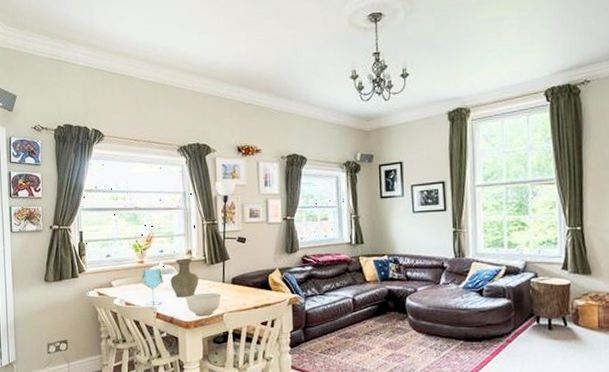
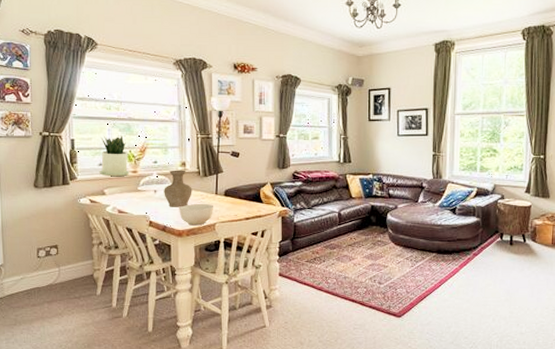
planter: none [107,225,137,268] -> present [99,135,130,177]
wine glass: present [142,268,163,306] -> none [135,178,157,215]

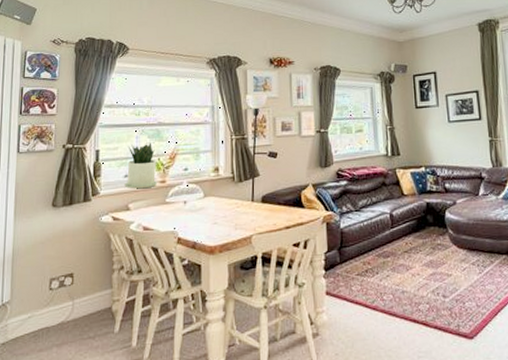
vase: present [164,170,192,207] -> none [194,176,226,220]
bowl: present [179,204,214,226] -> none [211,213,250,240]

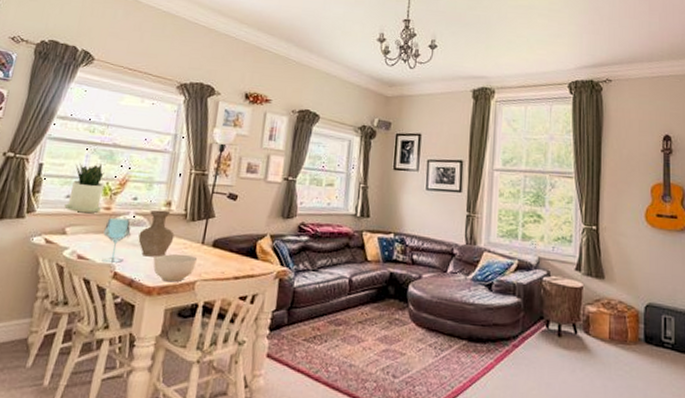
wine glass: none [163,188,187,231] -> present [101,217,131,264]
vase: none [194,176,226,220] -> present [138,209,175,257]
bowl: none [211,213,250,240] -> present [153,254,198,283]

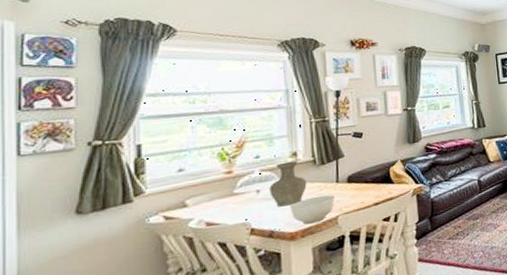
planter: present [64,163,105,214] -> none [178,132,223,184]
wine glass: present [101,217,131,264] -> none [230,177,260,223]

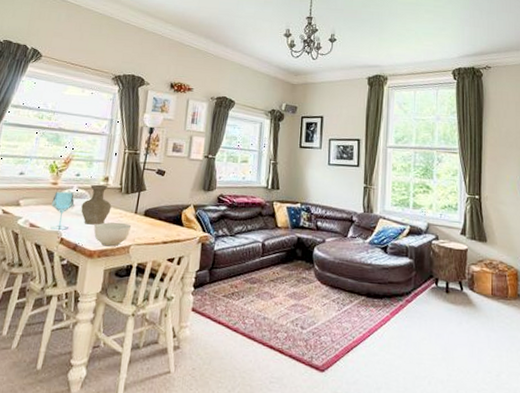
wine glass: none [230,177,260,223] -> present [50,191,75,231]

